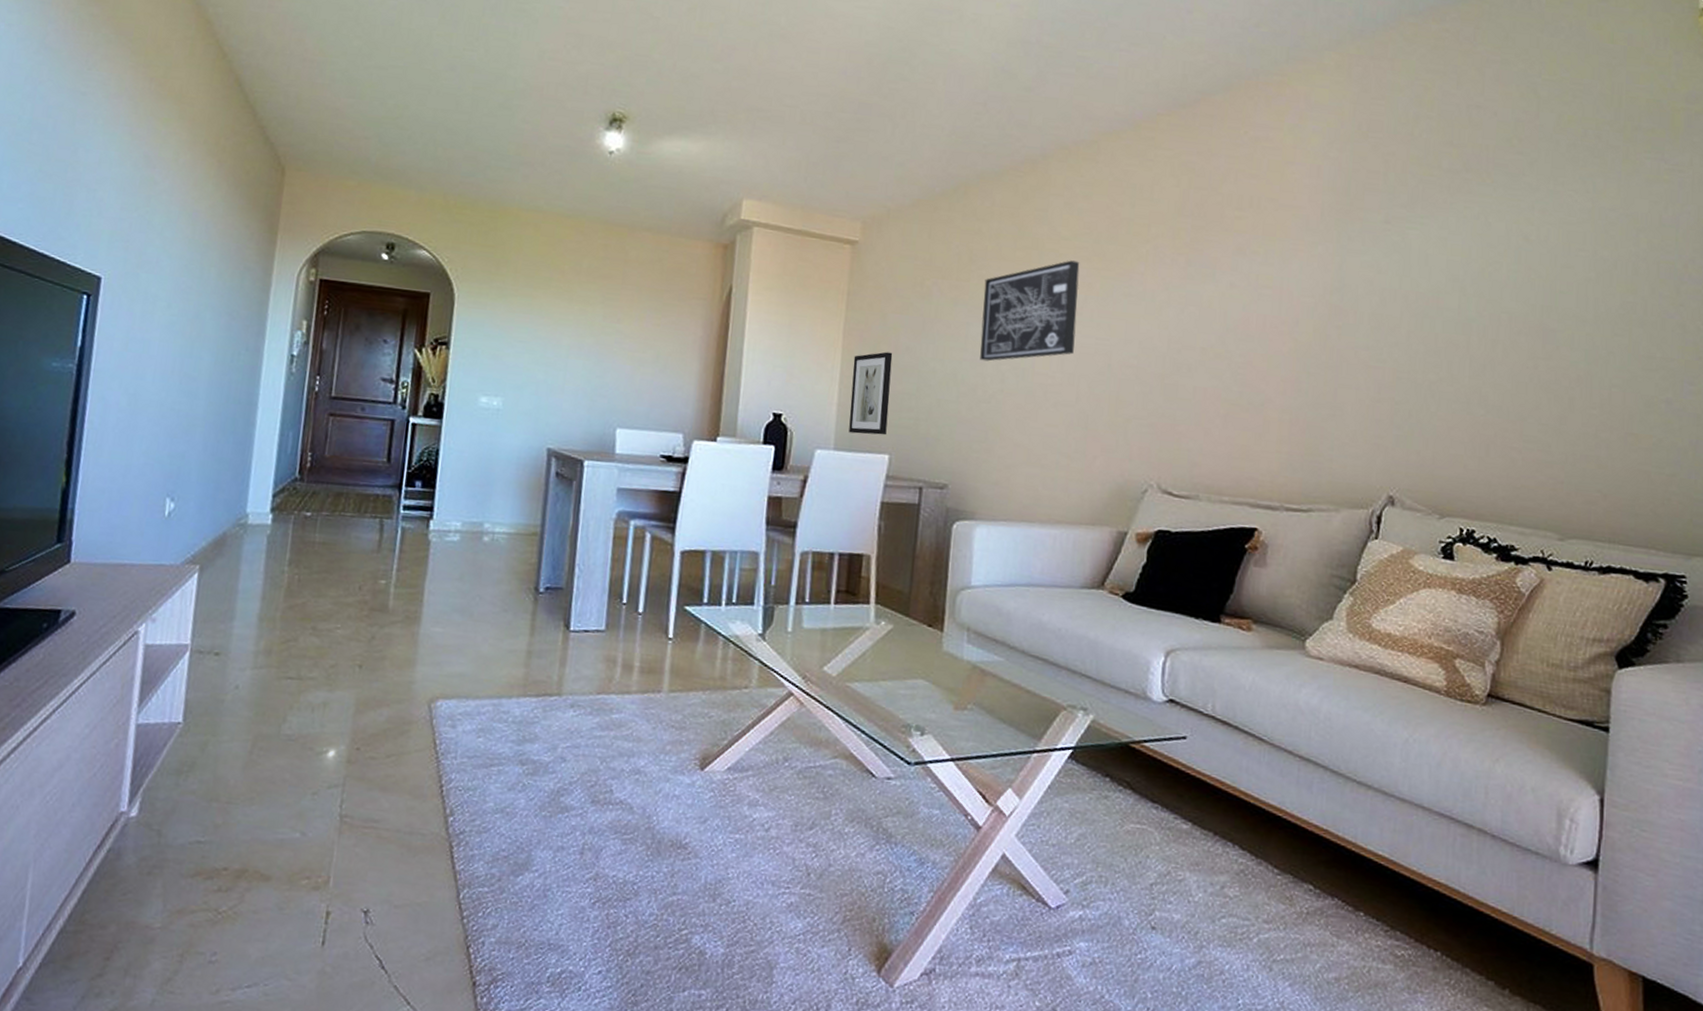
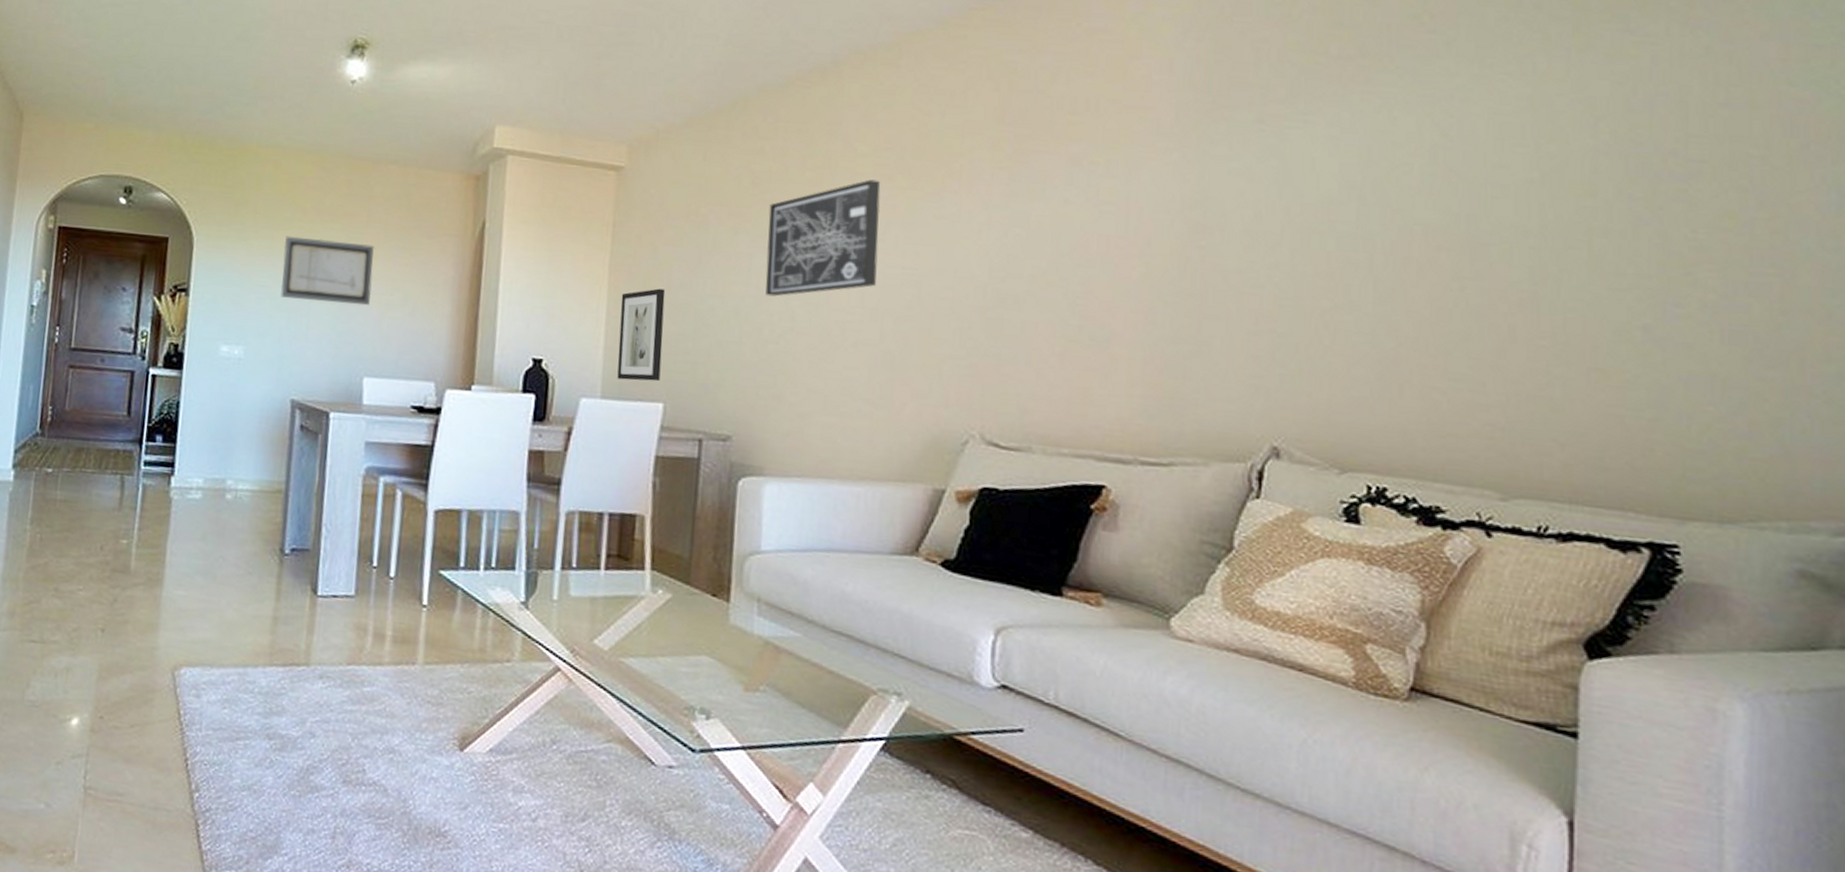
wall art: none [538,295,629,362] -> present [280,236,375,306]

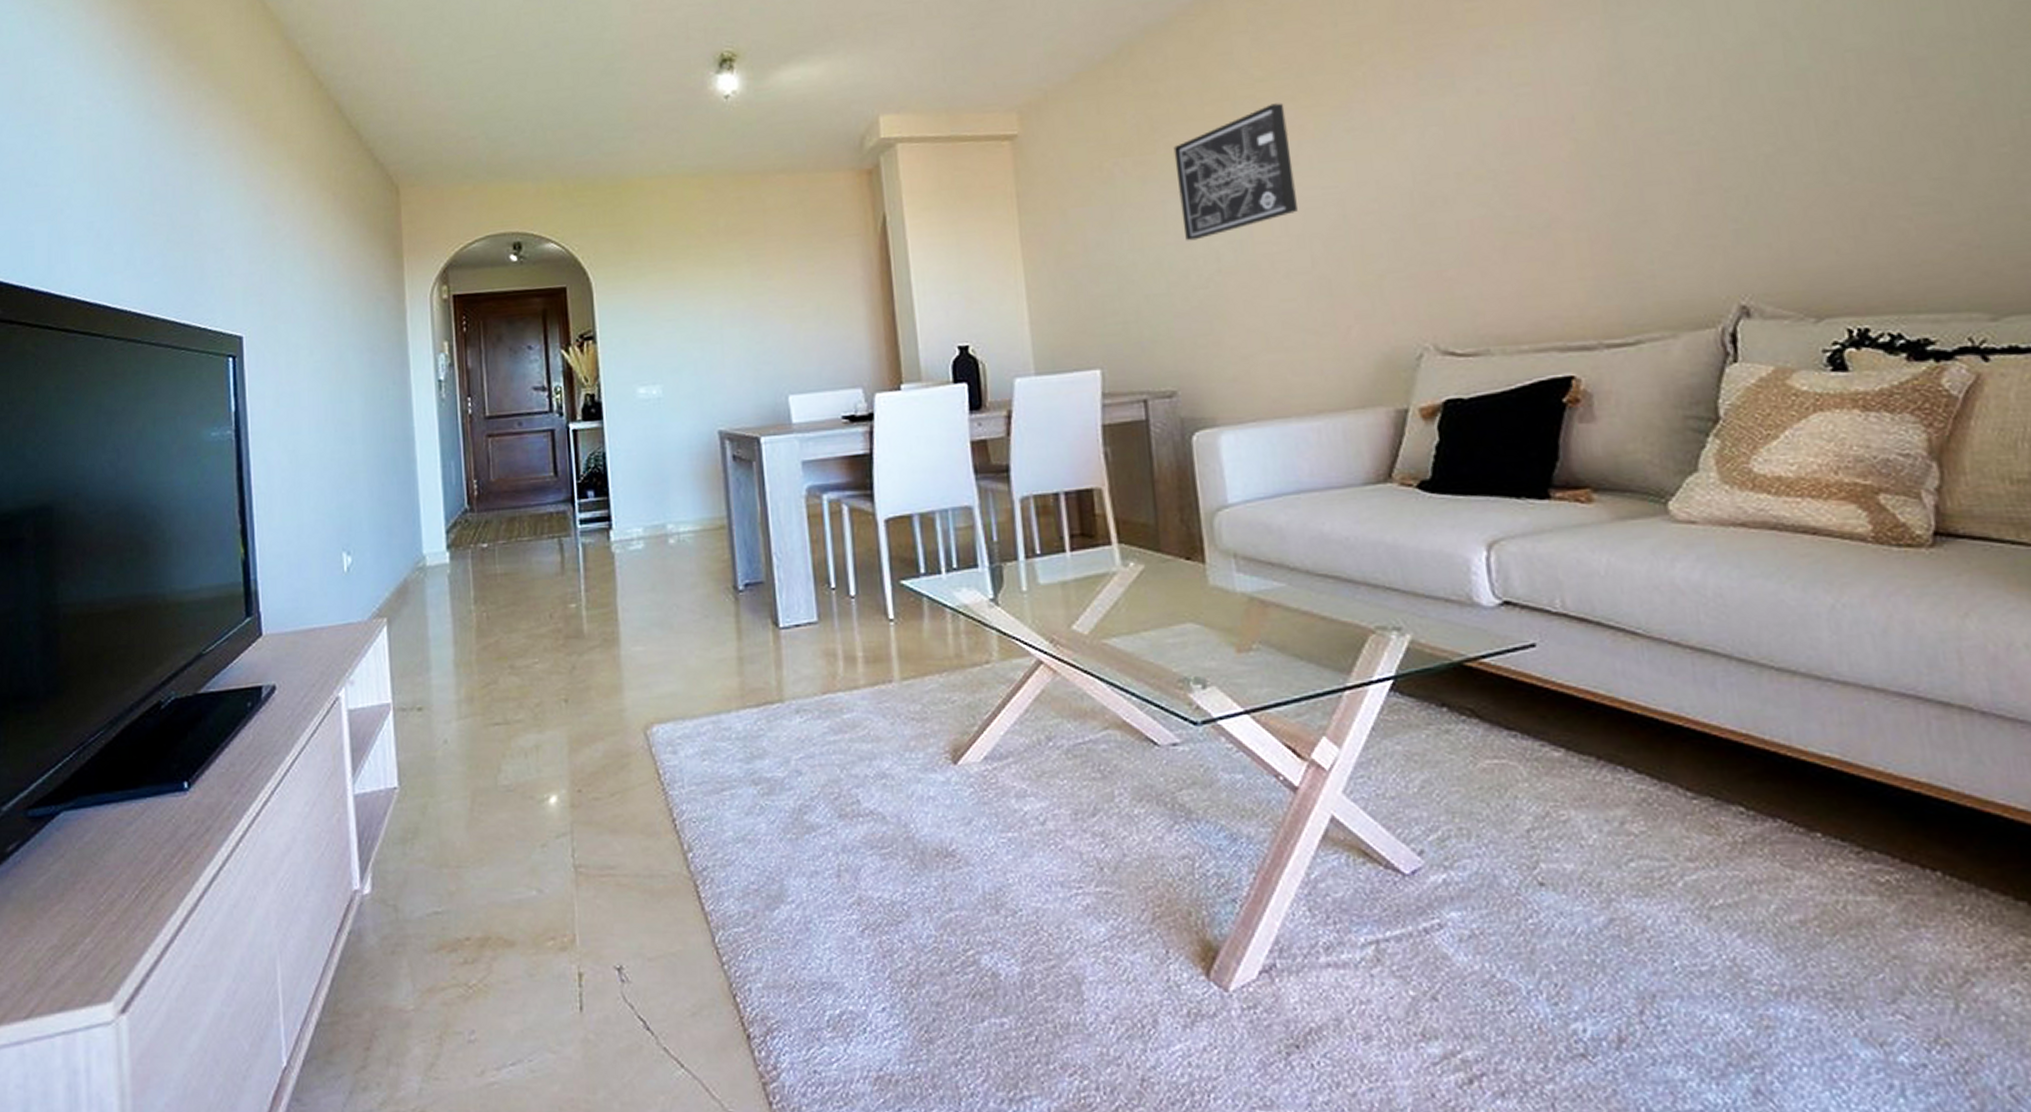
wall art: present [280,236,375,306] -> none [684,259,782,328]
wall art: present [617,288,666,382] -> none [1038,252,1093,353]

